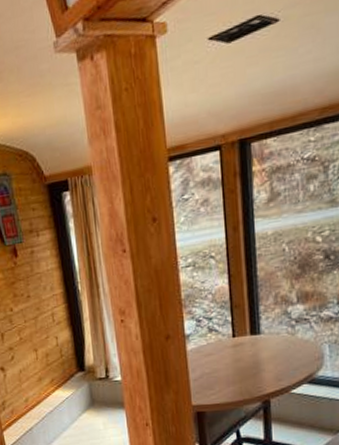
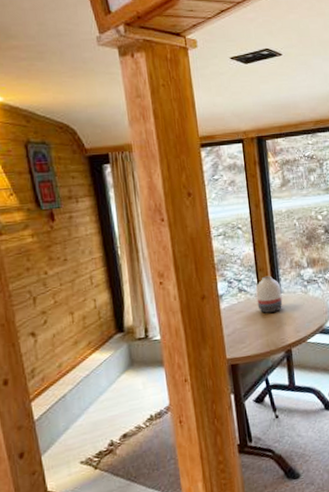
vase: none [229,313,262,357] -> present [255,275,283,313]

